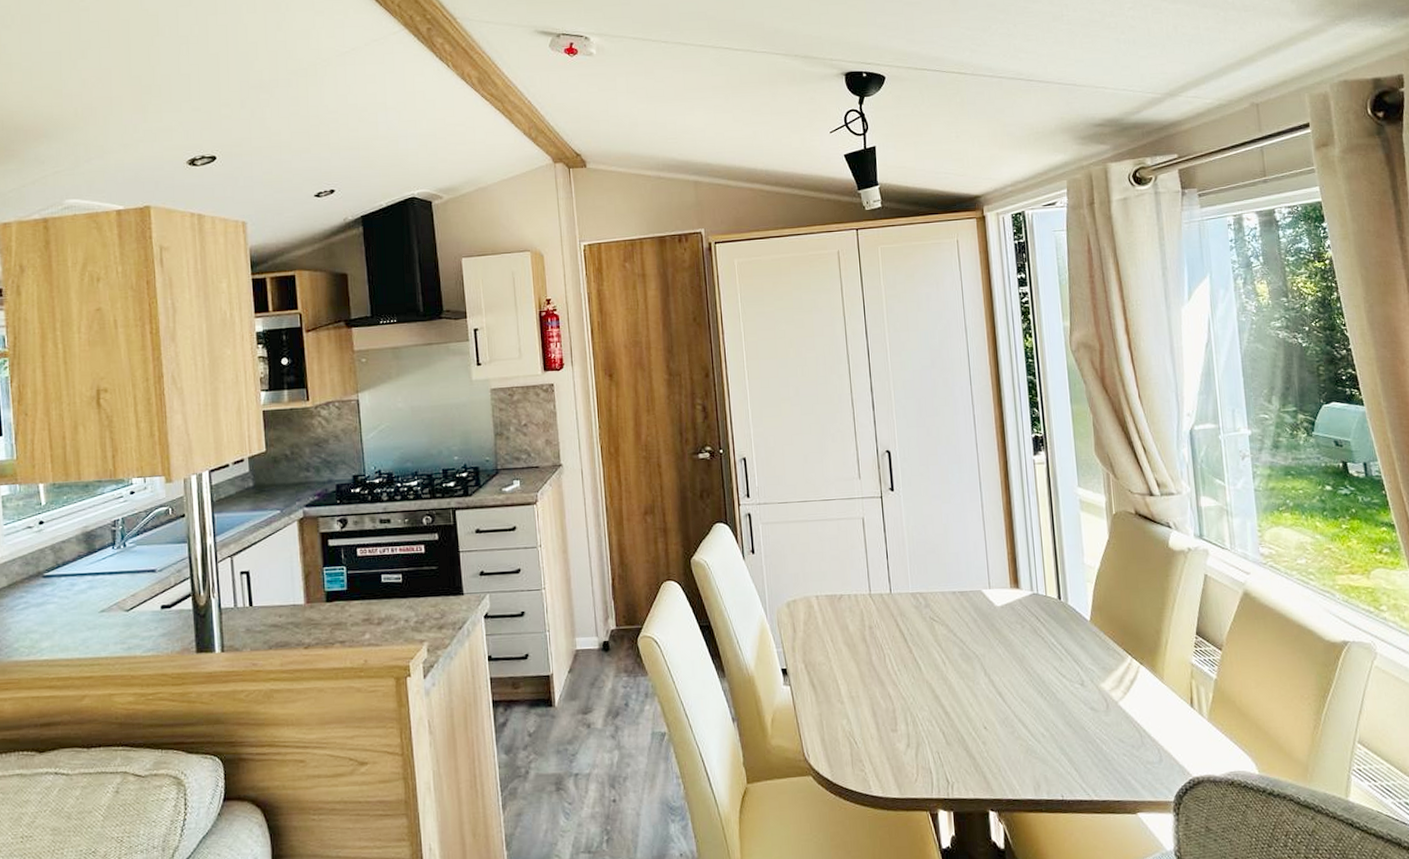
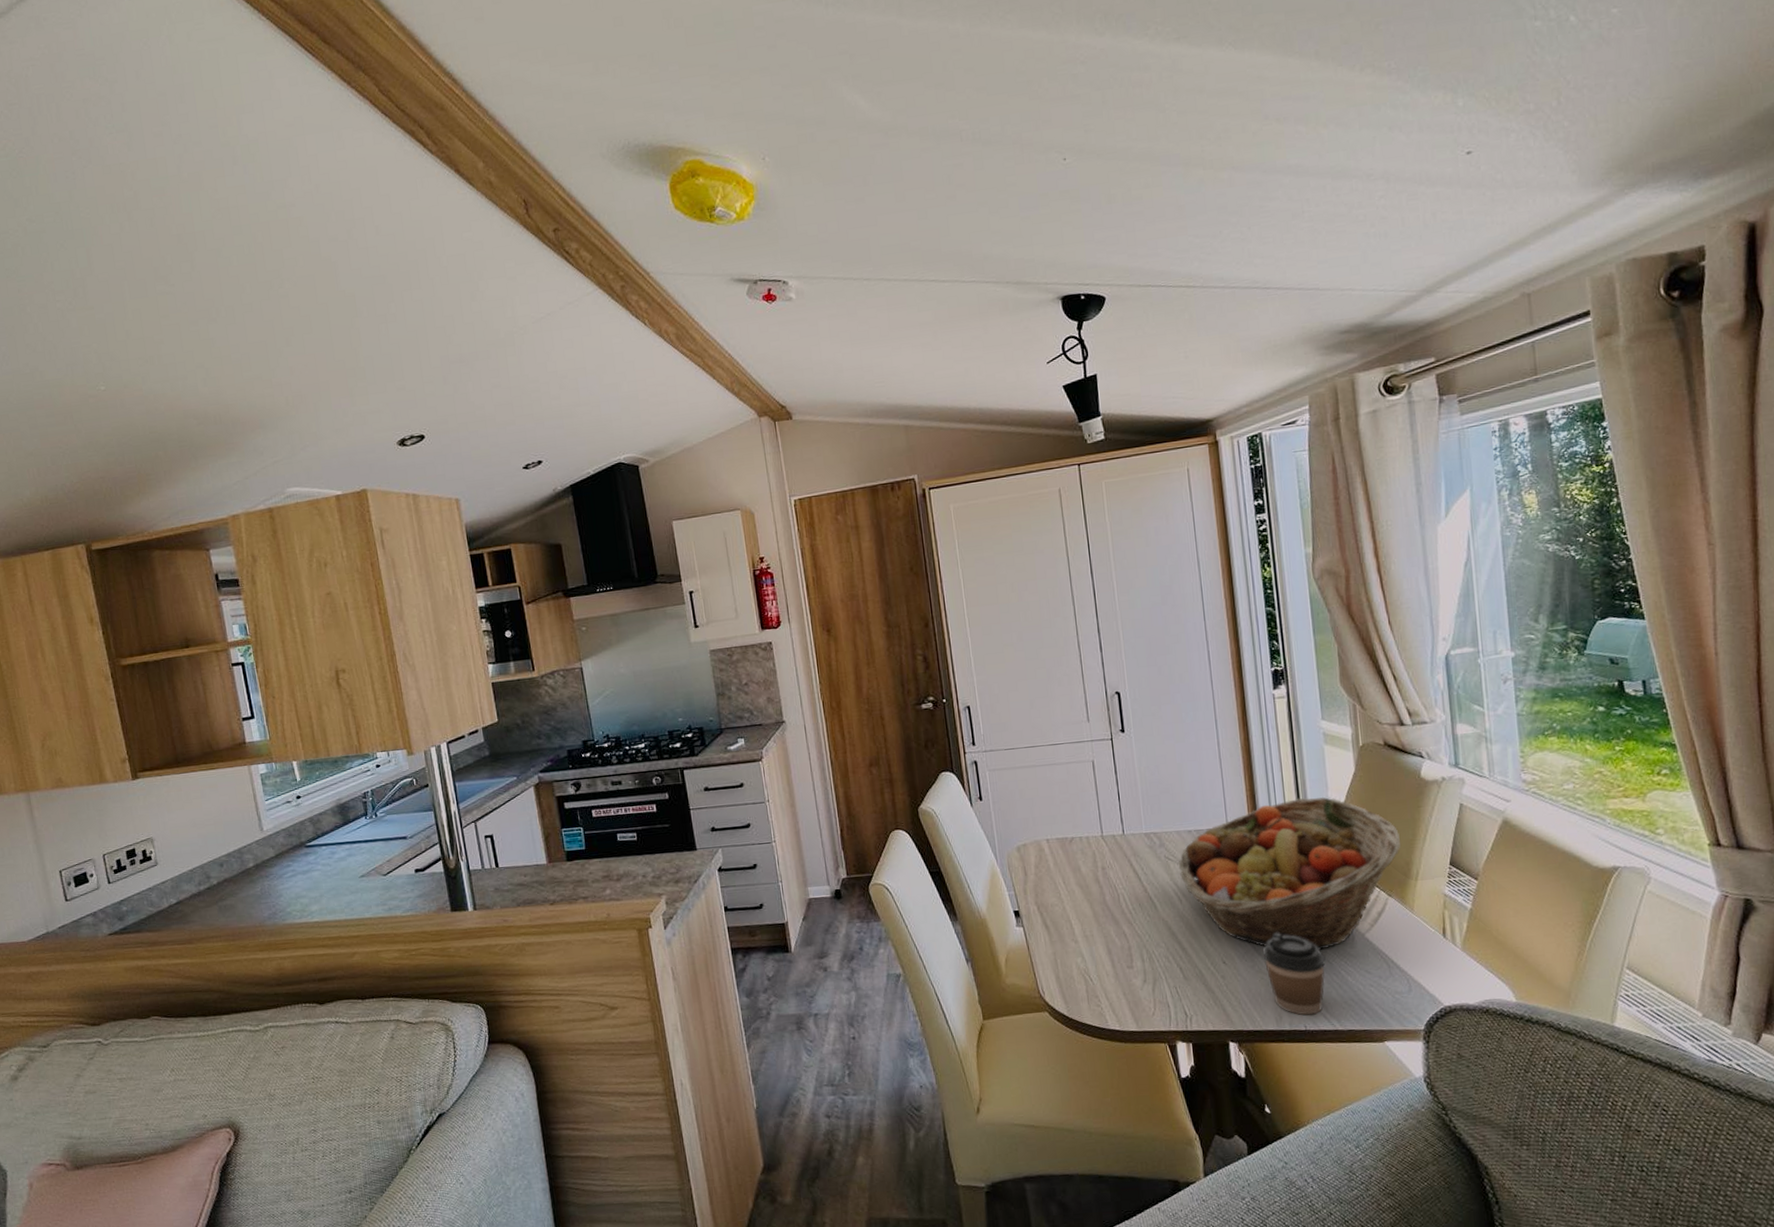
fruit basket: none [942,562,1152,717] -> present [1178,796,1401,950]
coffee cup: none [1021,698,1082,785] -> present [1262,932,1326,1016]

